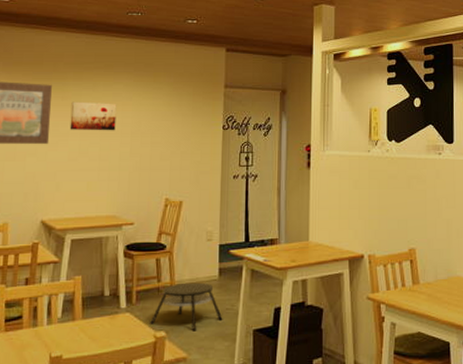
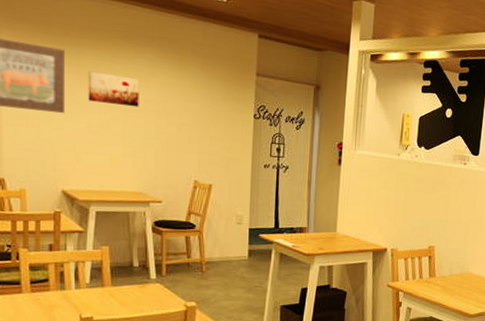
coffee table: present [150,282,223,330] -> none [180,260,252,303]

